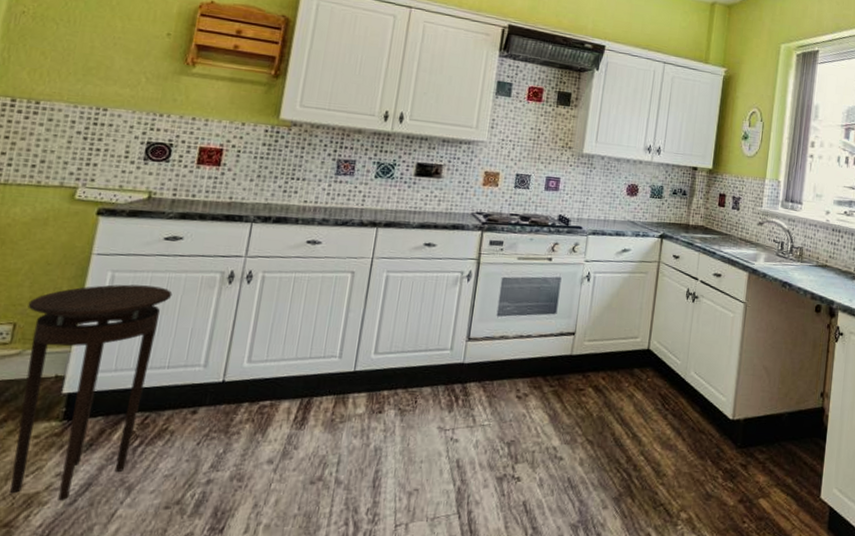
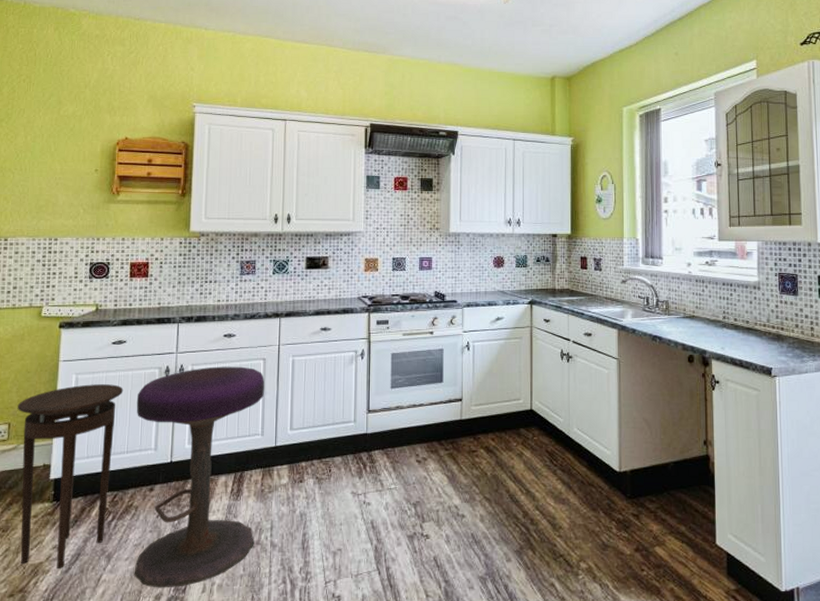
stool: none [159,276,350,527] -> present [134,366,265,588]

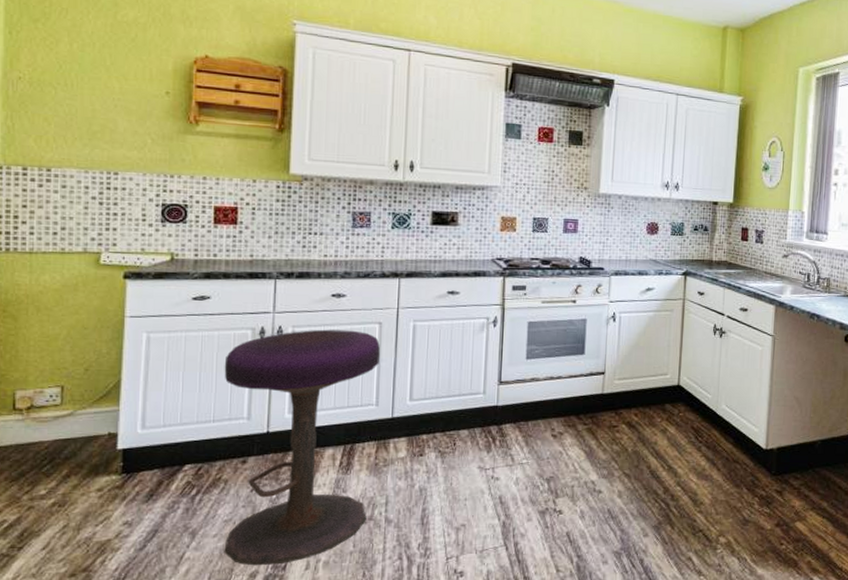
stool: present [17,384,124,568] -> none [72,344,208,546]

